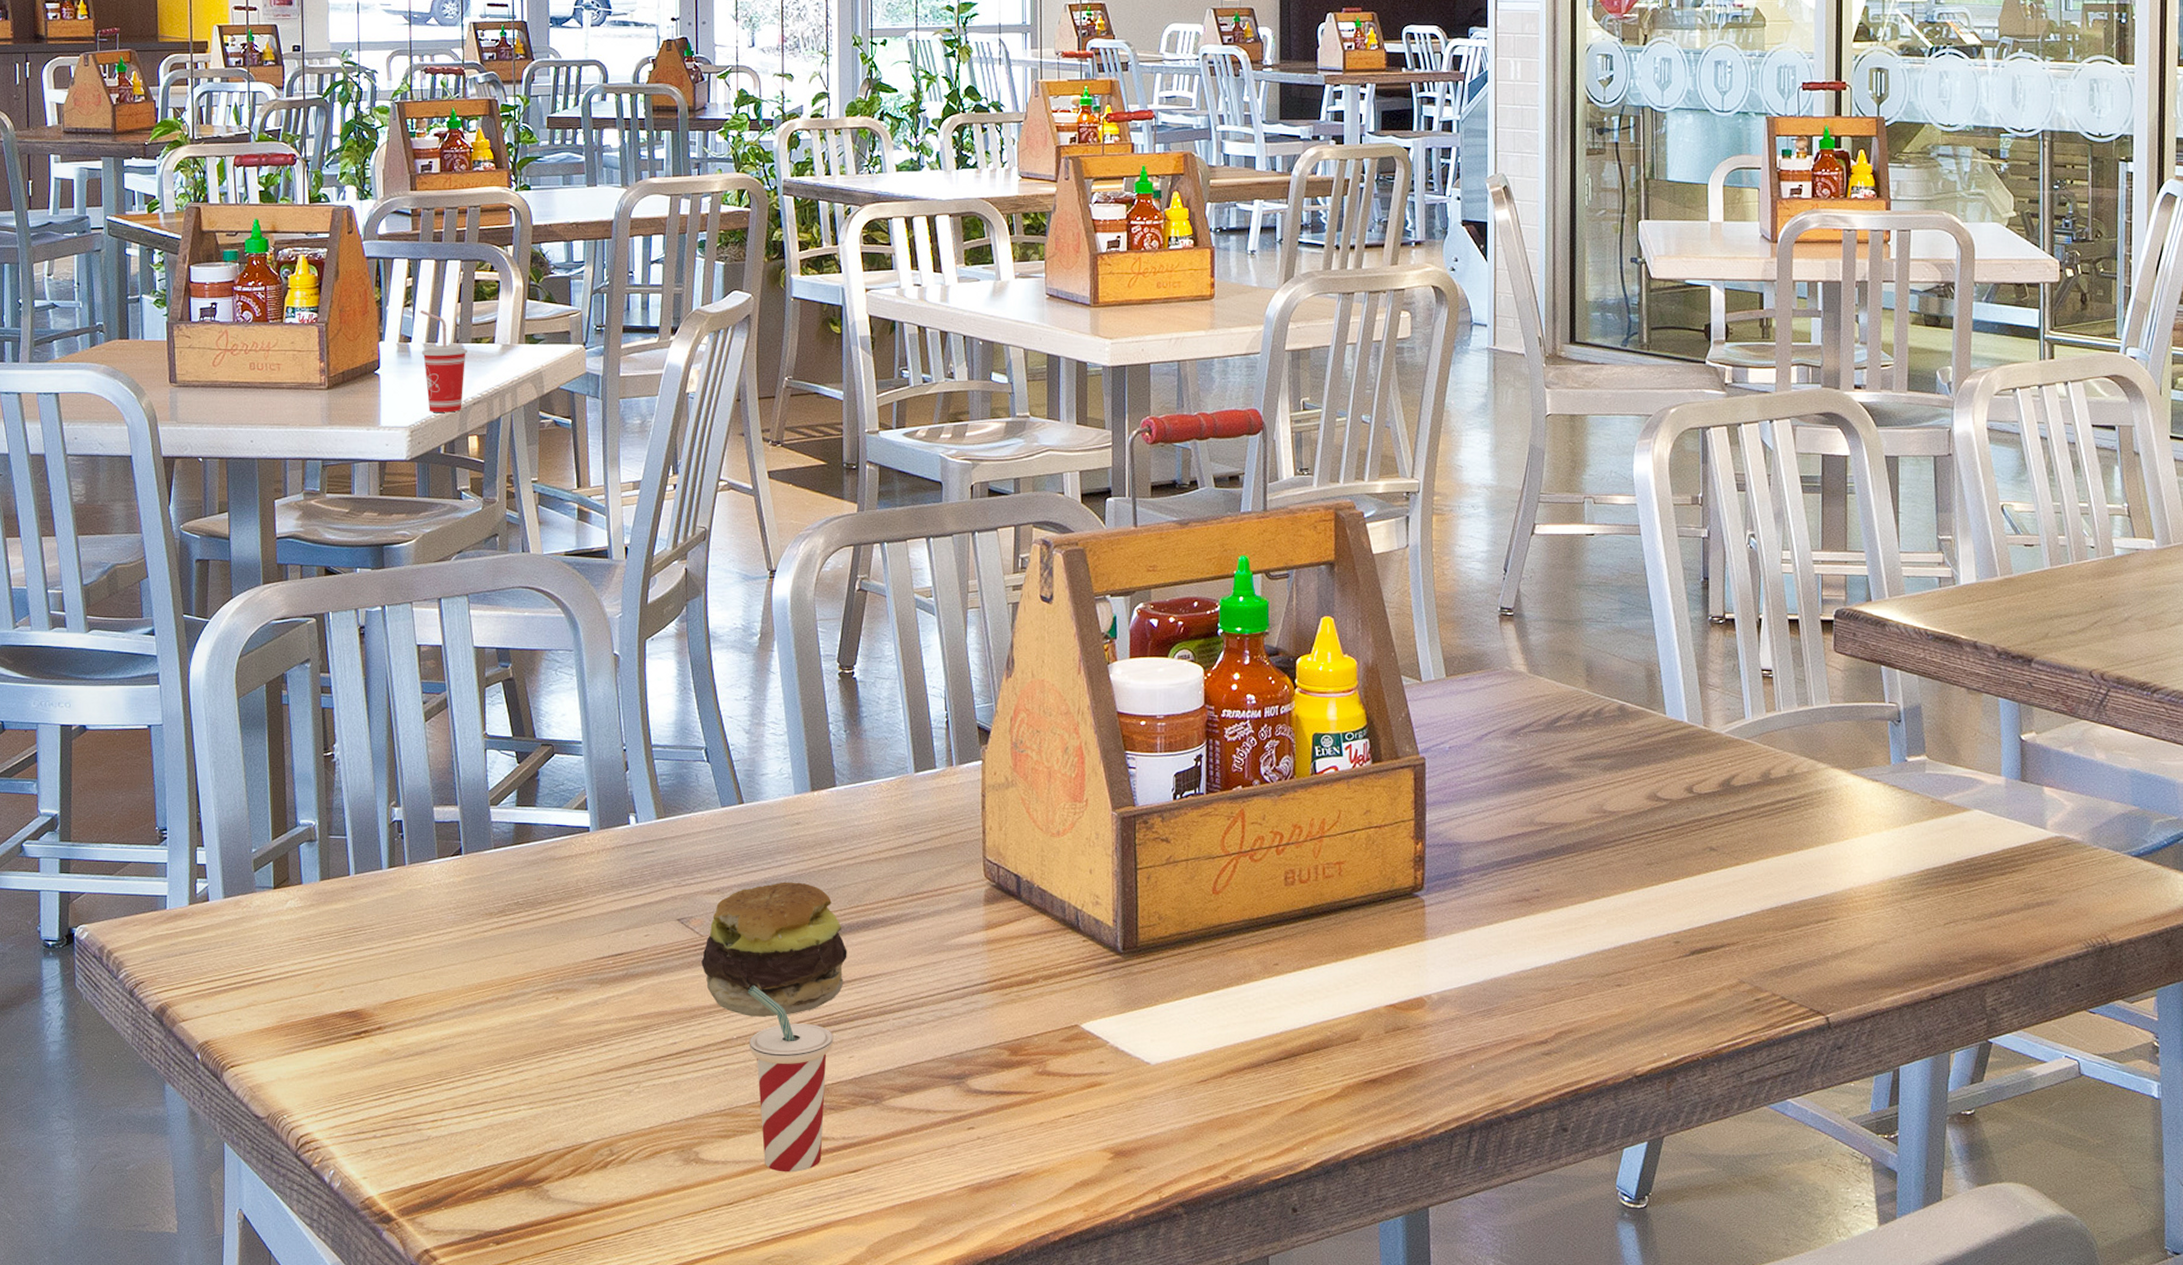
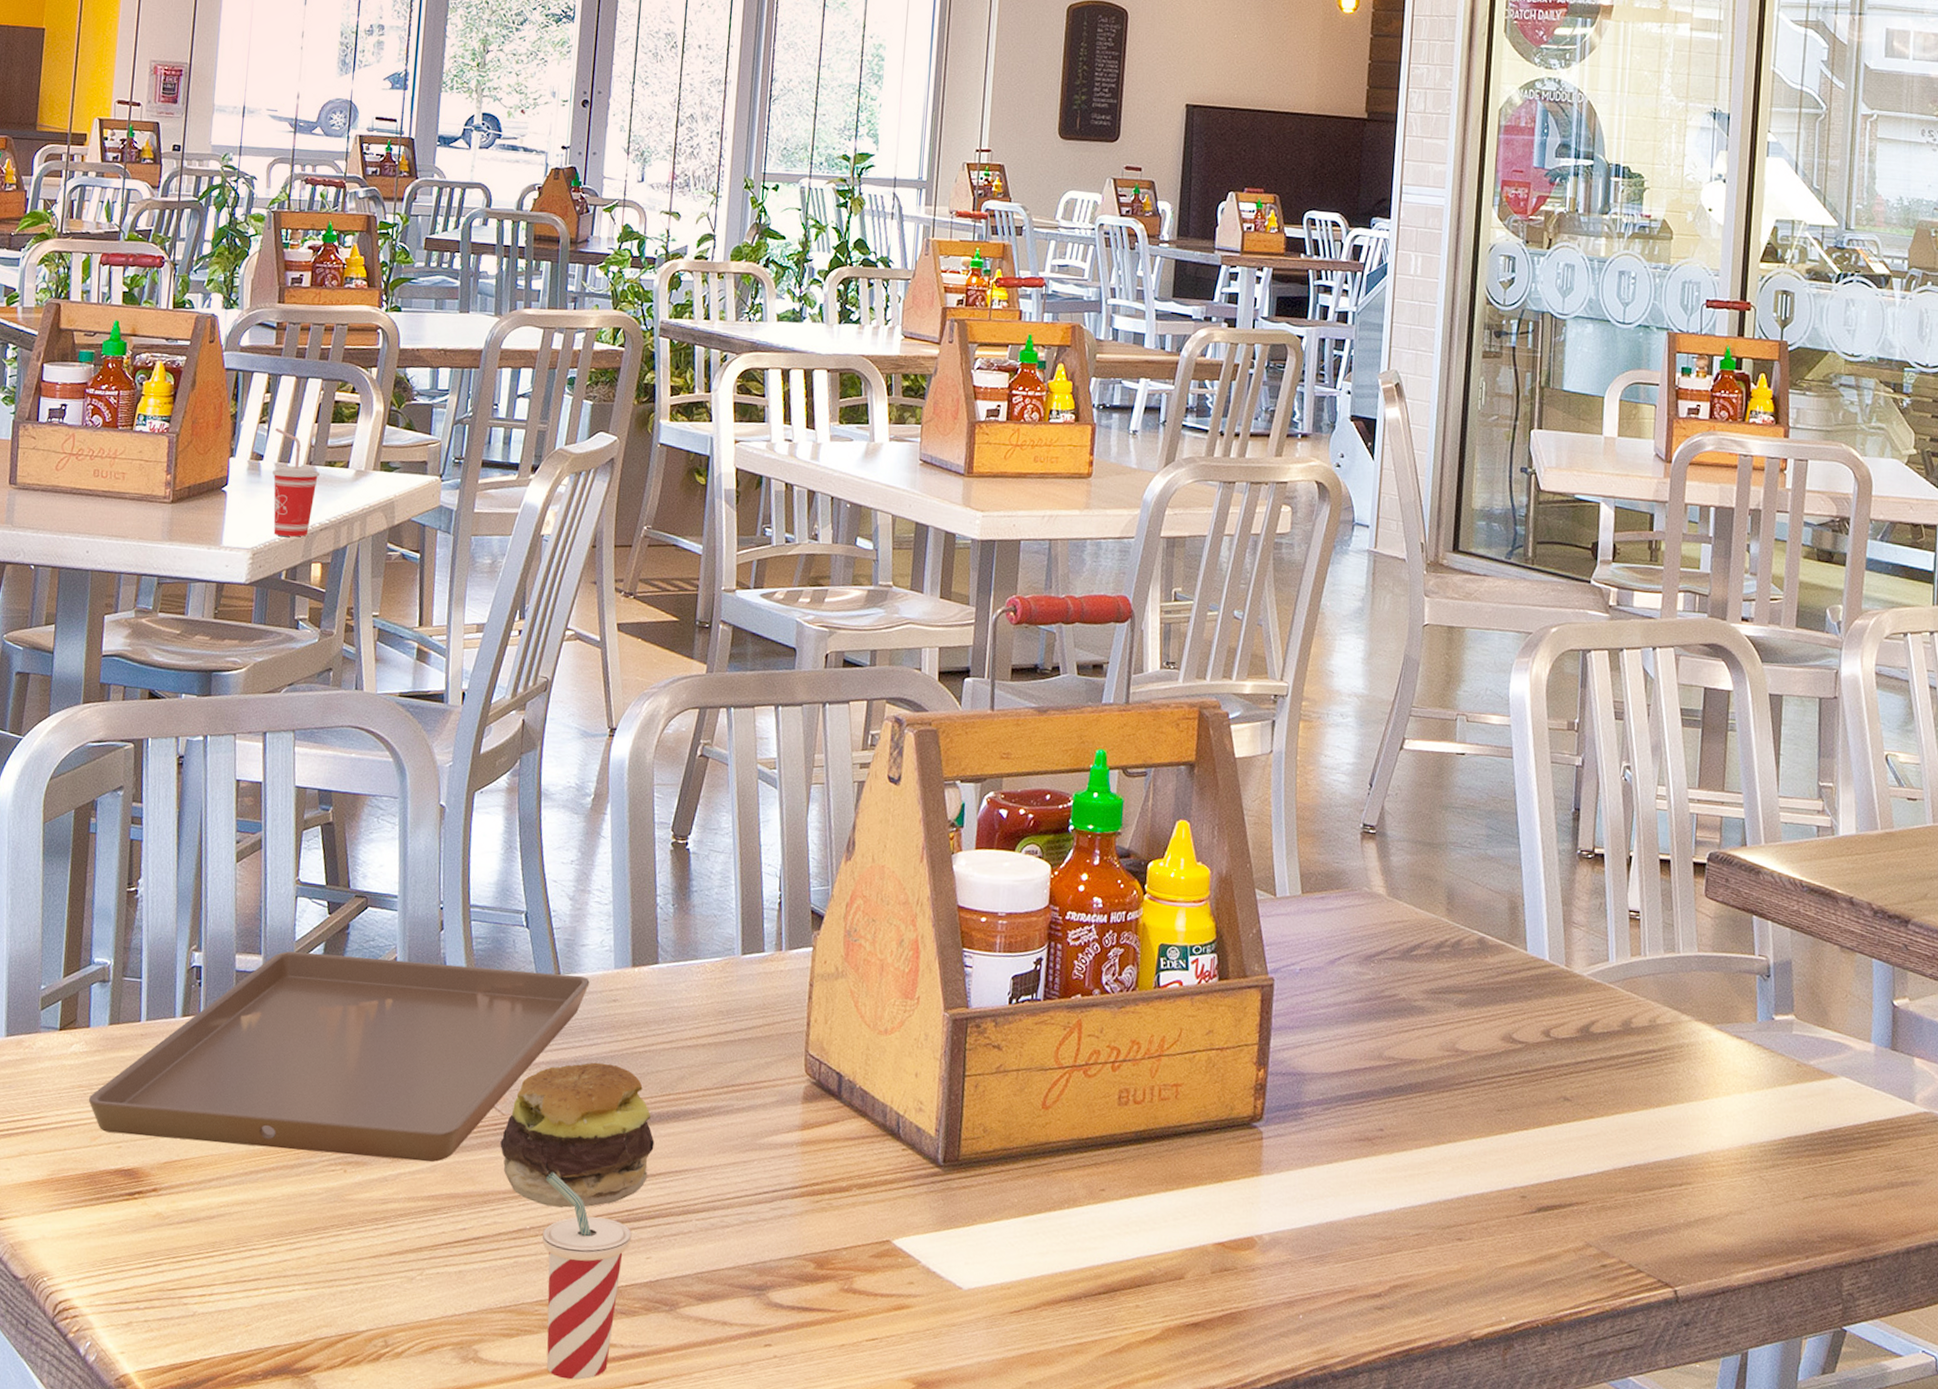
tray: none [308,800,772,985] -> present [88,951,590,1162]

